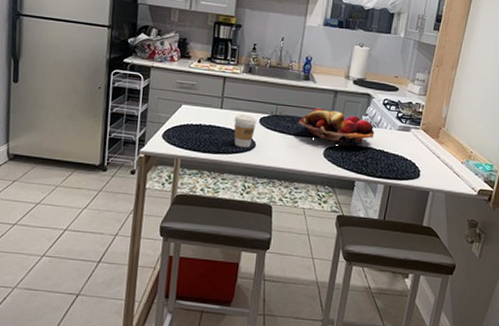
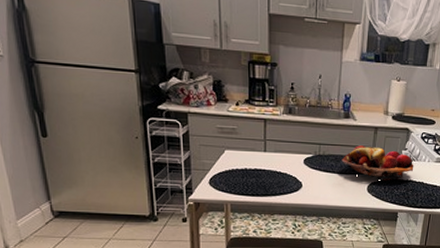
coffee cup: present [234,114,257,148] -> none [279,156,301,189]

